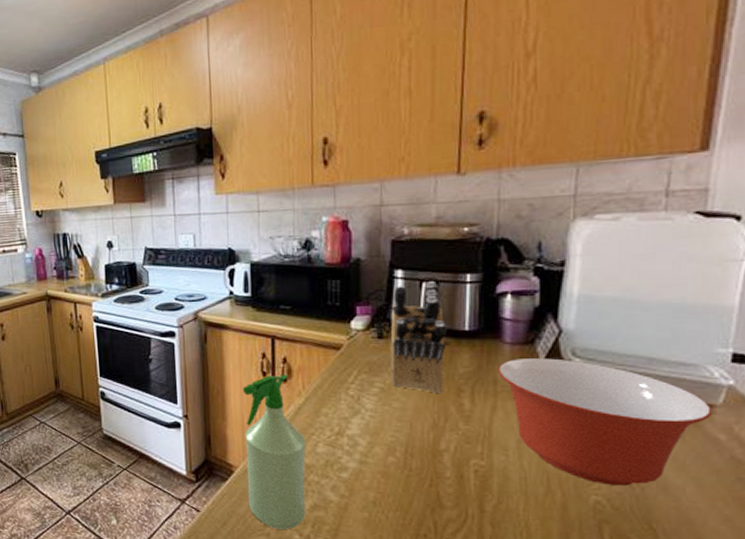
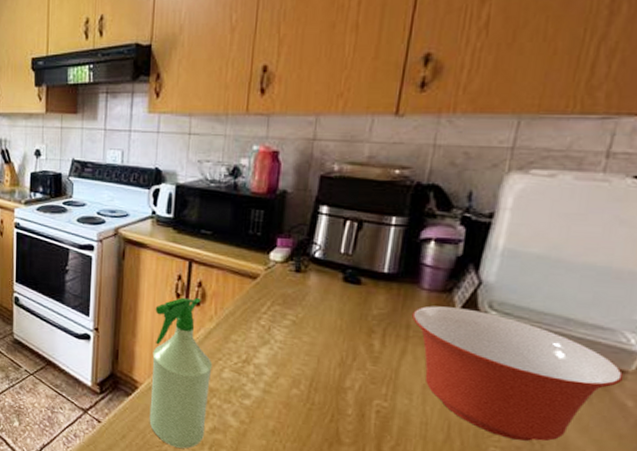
knife block: present [390,281,448,393] -> none [304,221,367,332]

